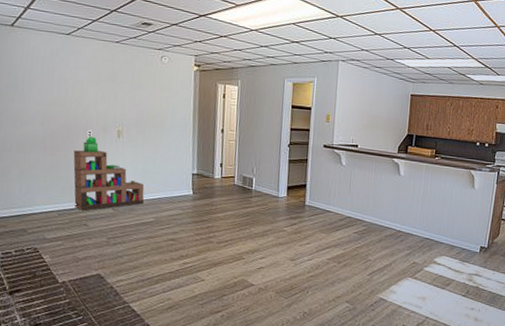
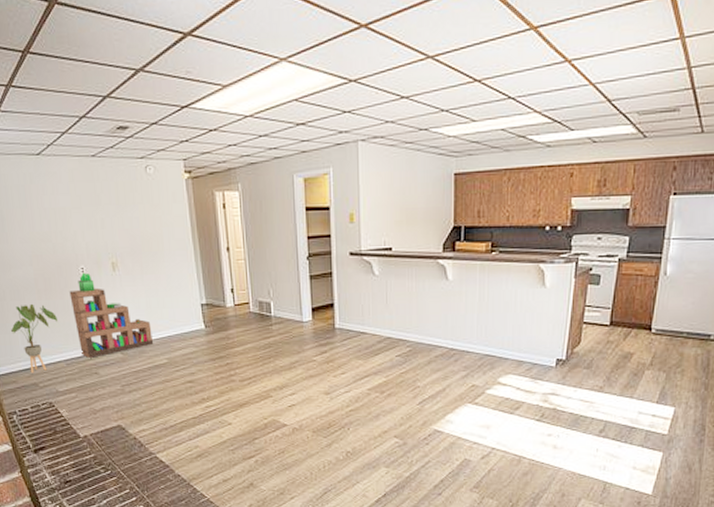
house plant: none [11,157,58,220] -> present [11,303,59,374]

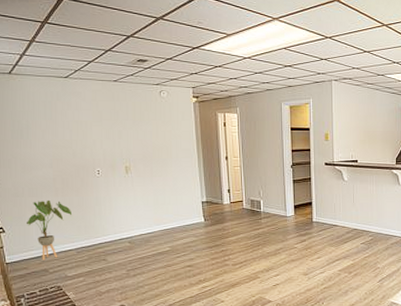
bookshelf: present [69,272,154,358] -> none [85,174,159,246]

